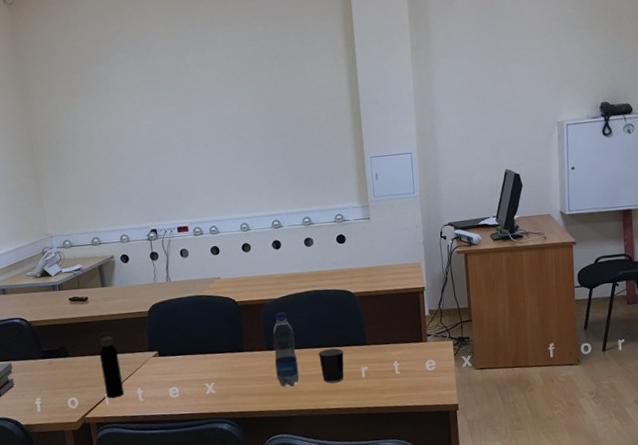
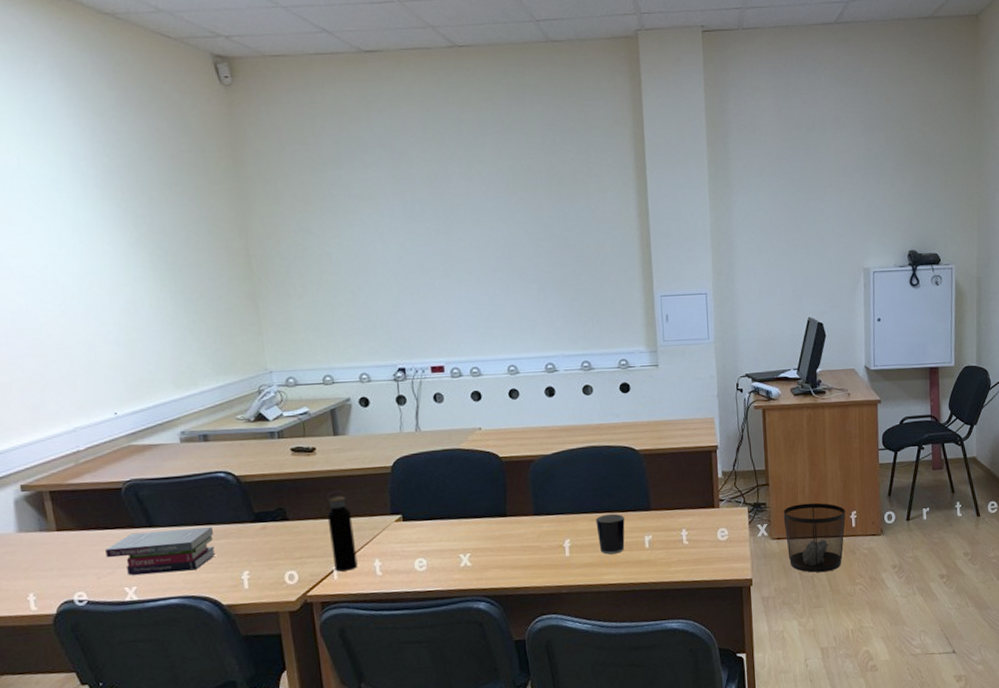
bottle: present [272,311,299,387] -> none [541,470,573,559]
waste bin: none [485,336,544,399] -> present [783,502,846,573]

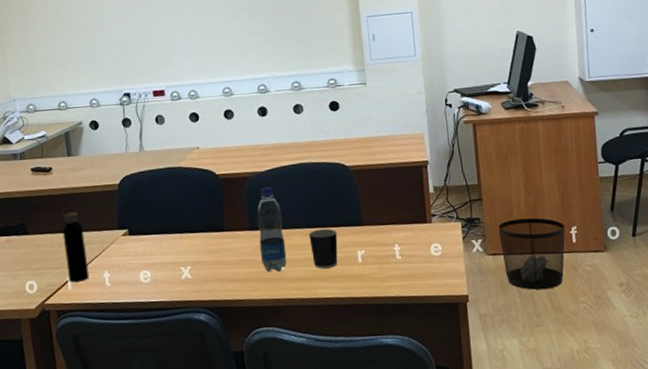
bottle: none [541,470,573,559] -> present [256,186,287,273]

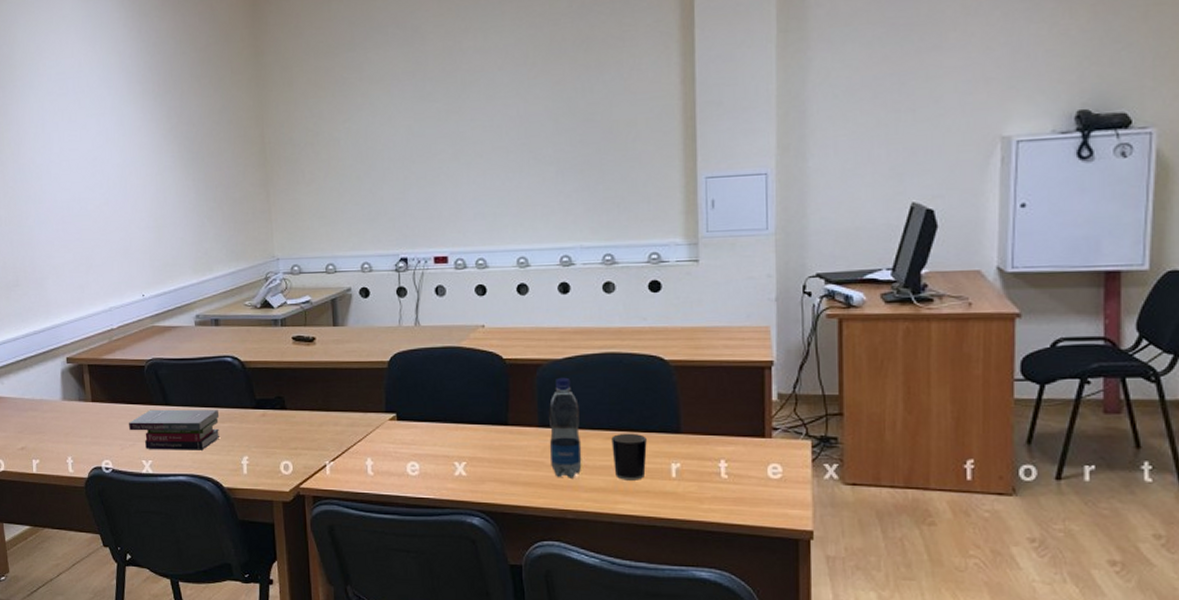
water bottle: present [62,207,89,282] -> none [323,383,350,467]
waste bin: present [498,218,566,290] -> none [862,443,958,535]

